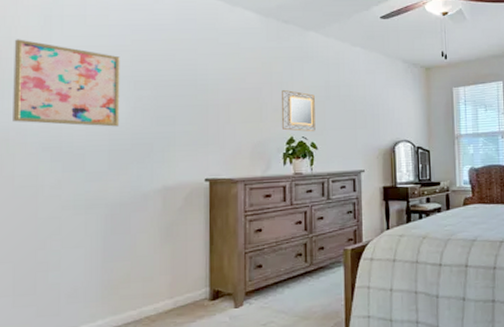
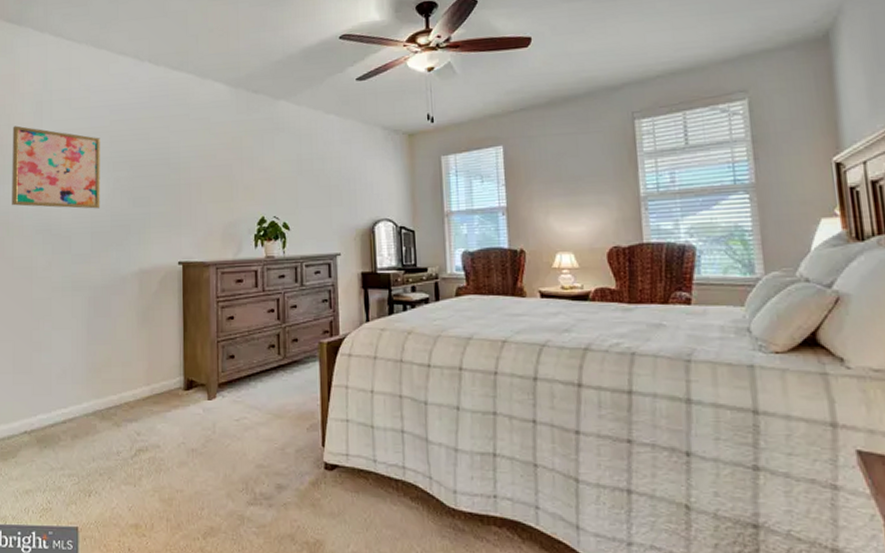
home mirror: present [281,90,315,132] -> none [252,166,287,211]

